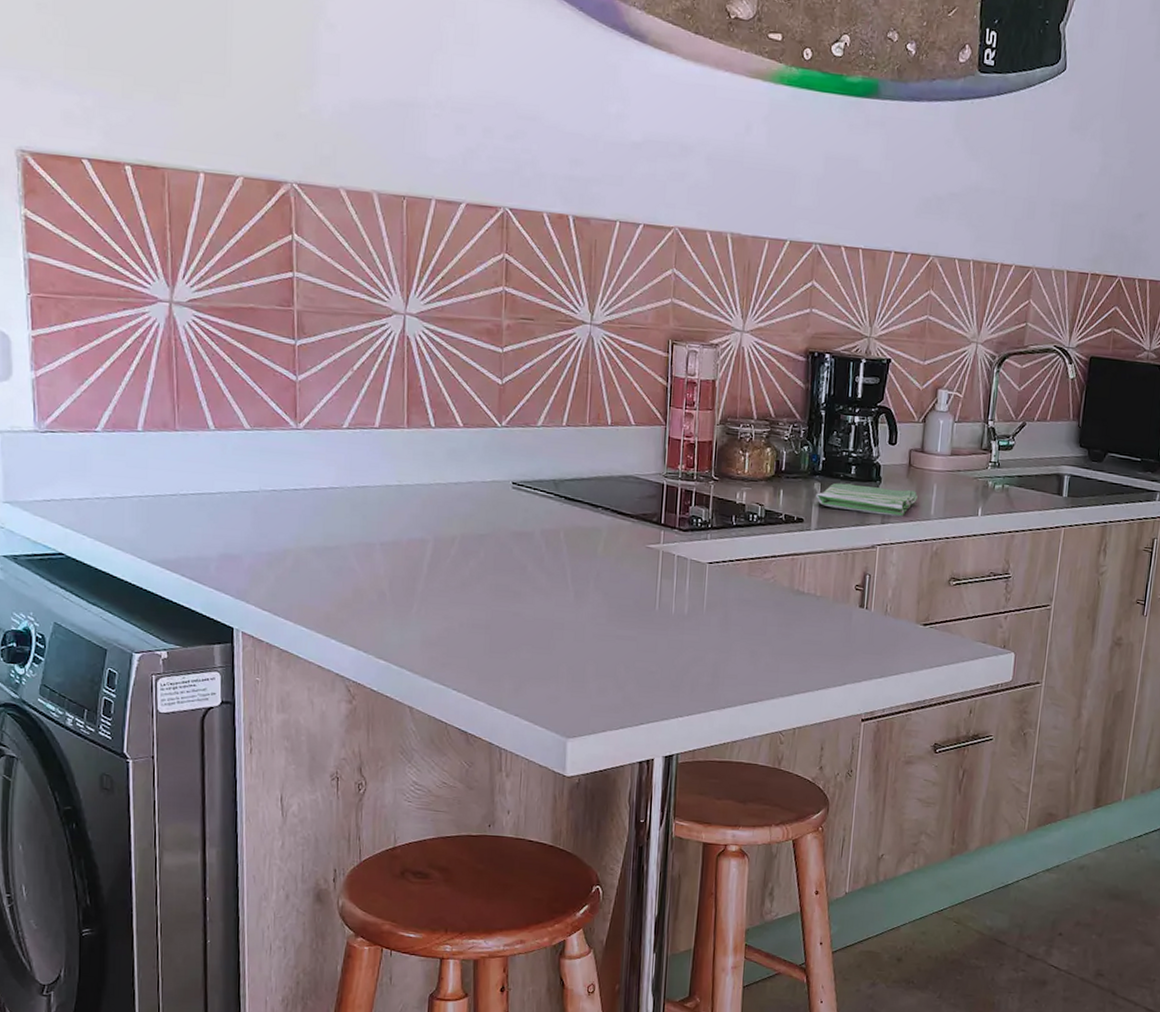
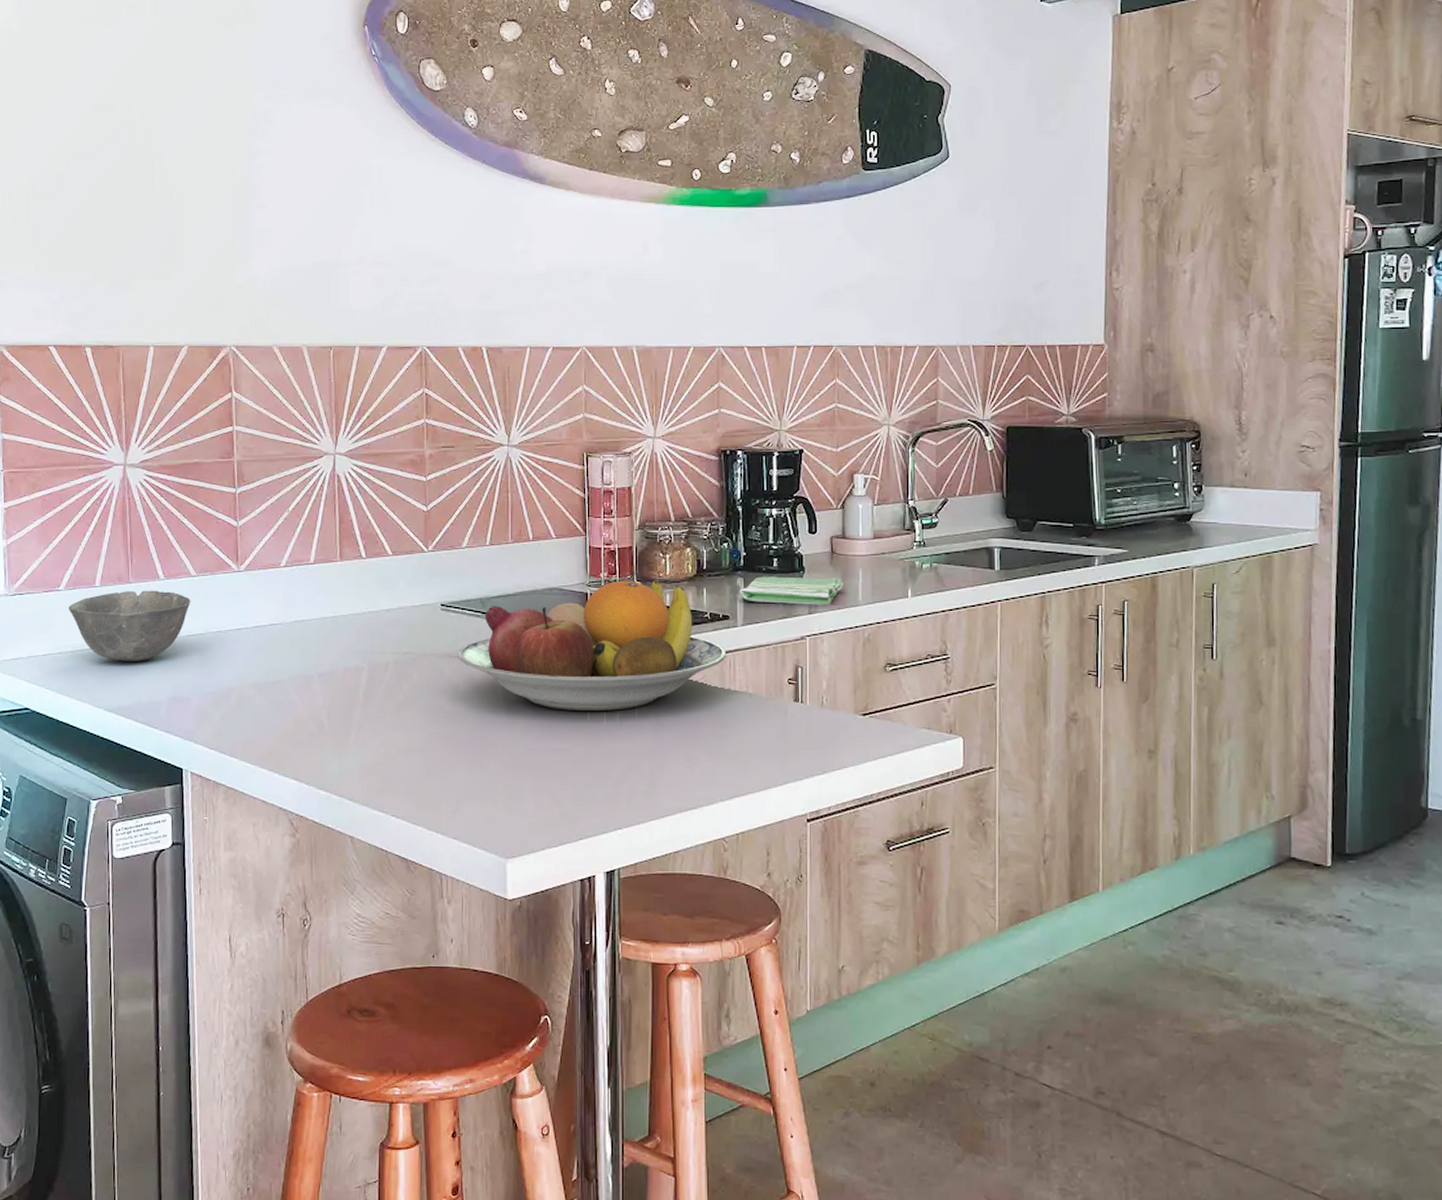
bowl: none [106,439,244,515] -> present [68,590,191,662]
fruit bowl: none [527,474,798,603] -> present [457,579,727,712]

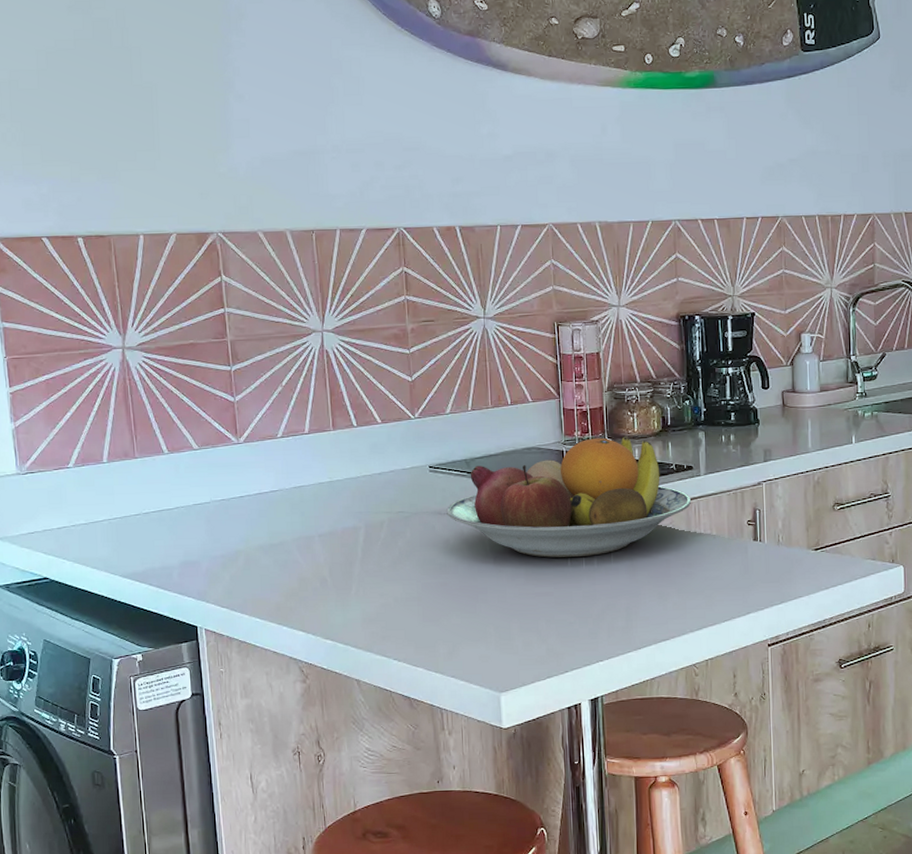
bowl: present [68,590,191,662] -> none [78,464,195,531]
dish towel: present [740,576,843,605] -> none [701,428,795,454]

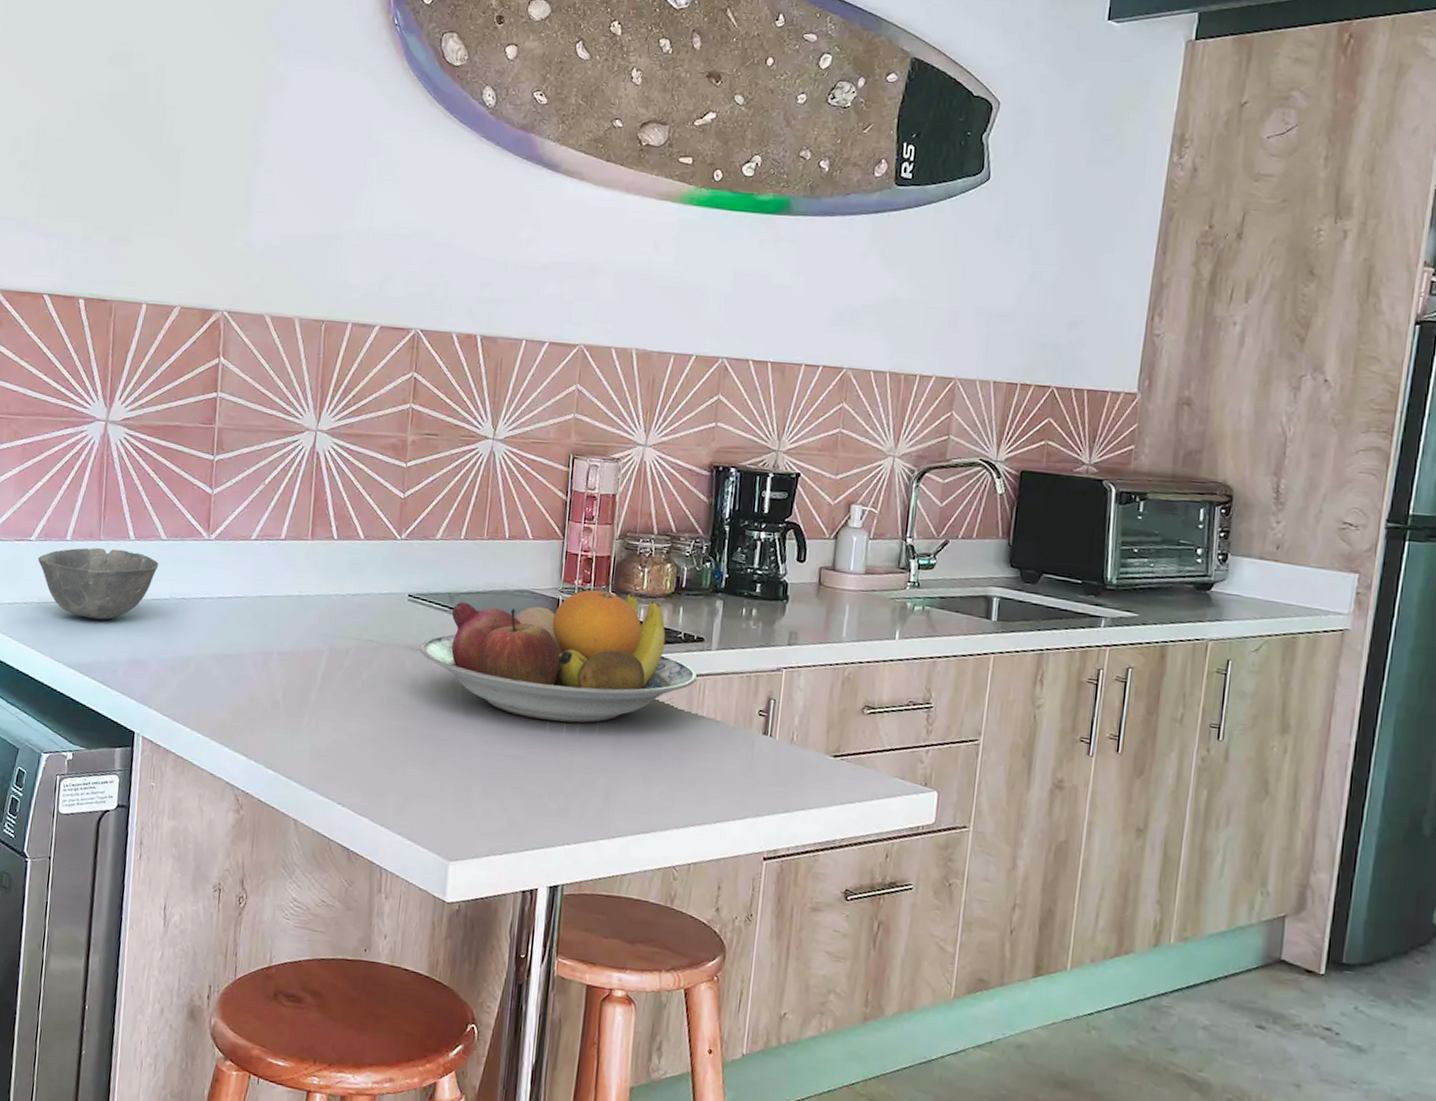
bowl: none [78,464,195,531] -> present [37,548,159,620]

